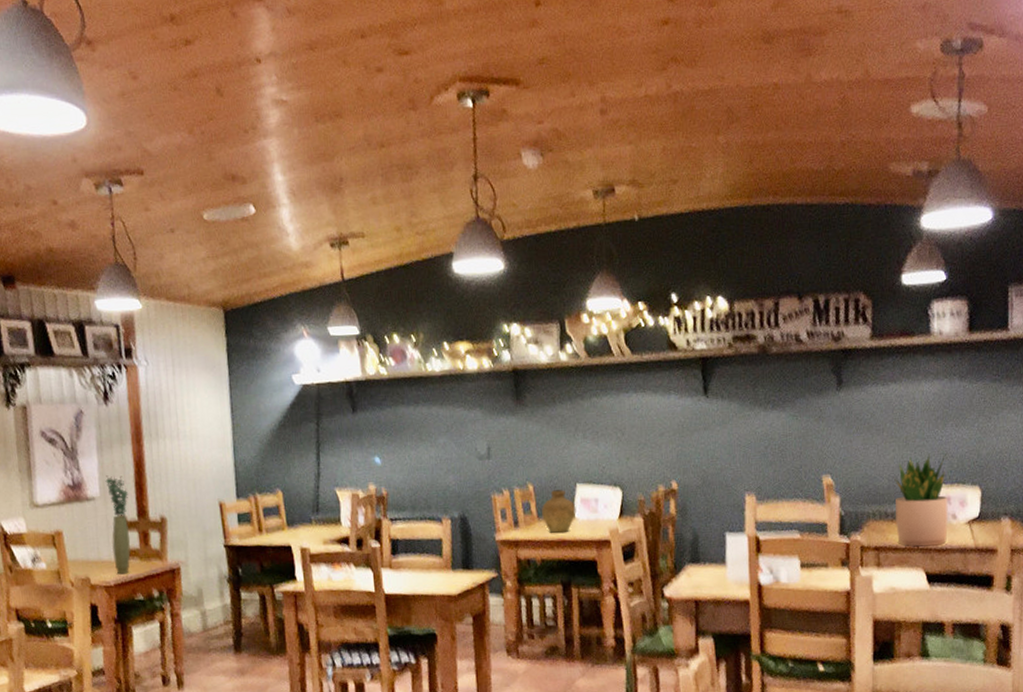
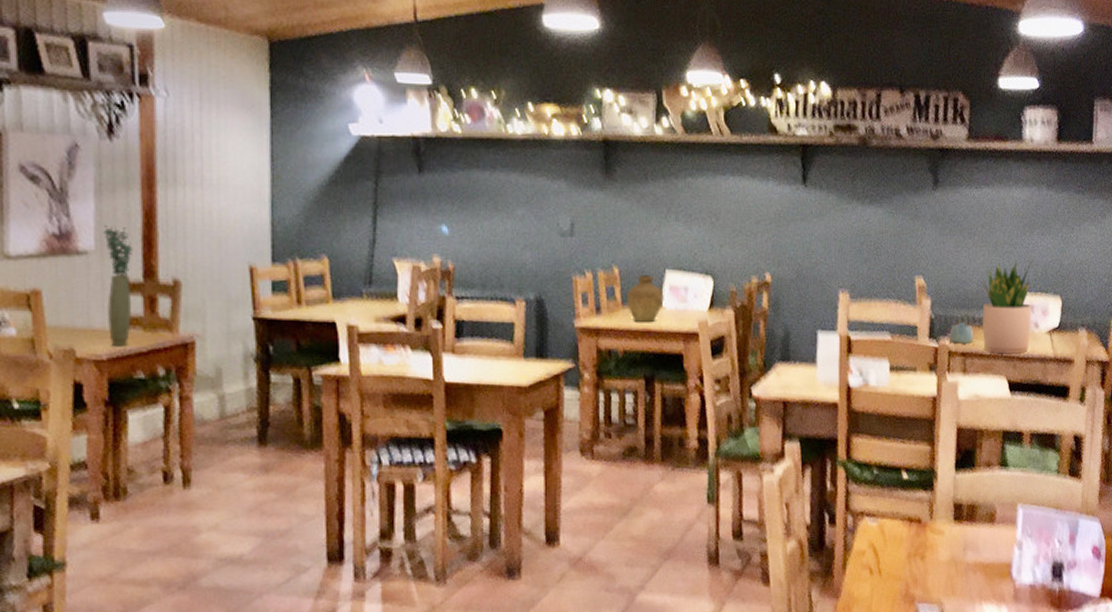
teapot: none [860,517,887,540] -> present [949,322,974,345]

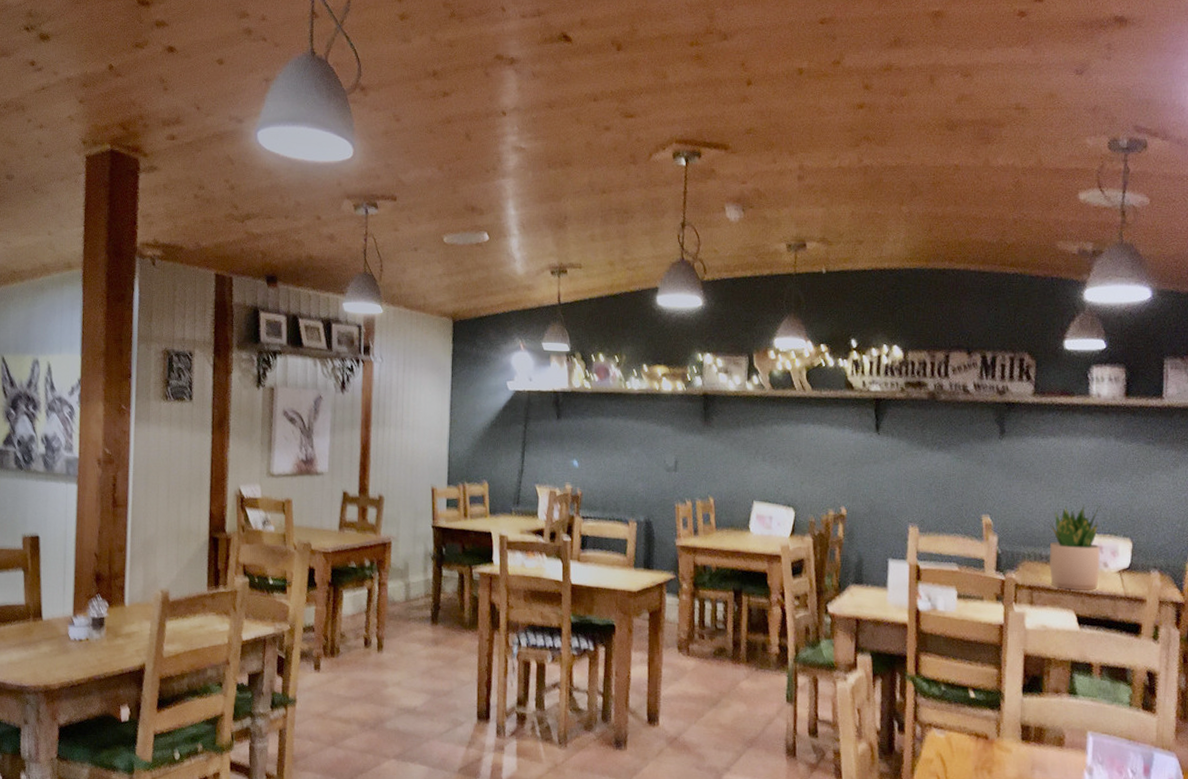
vase: present [103,225,134,347] -> none [333,454,354,543]
vase: present [627,275,664,323] -> none [720,505,752,545]
teapot: present [949,322,974,345] -> none [1015,558,1041,579]

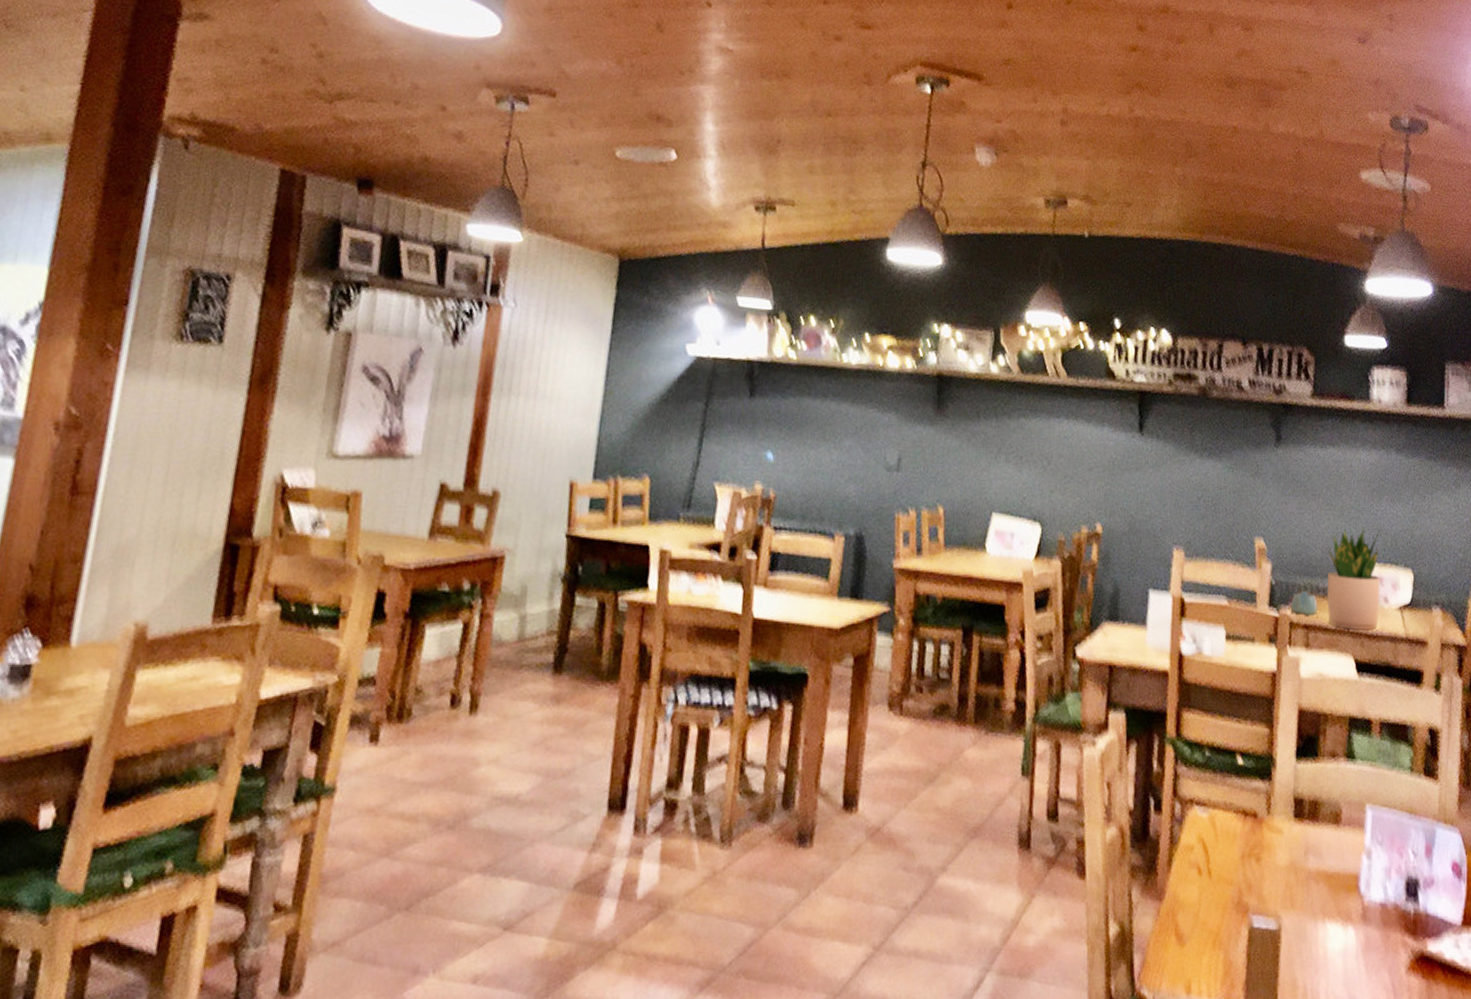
teapot: none [1015,558,1041,579] -> present [1290,590,1318,616]

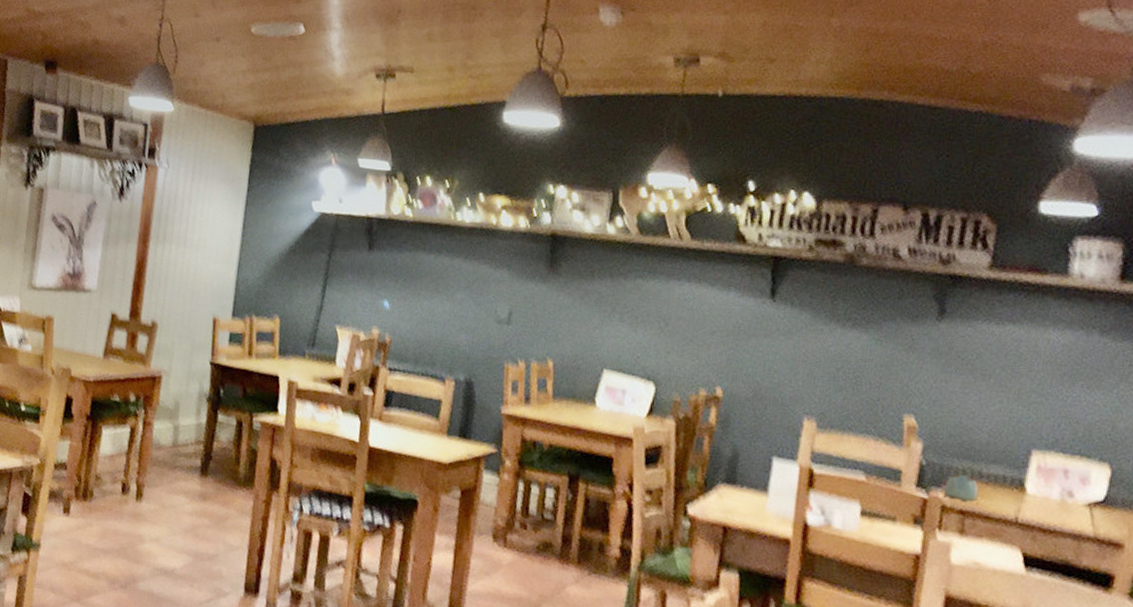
planter: present [1326,527,1382,631] -> none [990,413,1072,525]

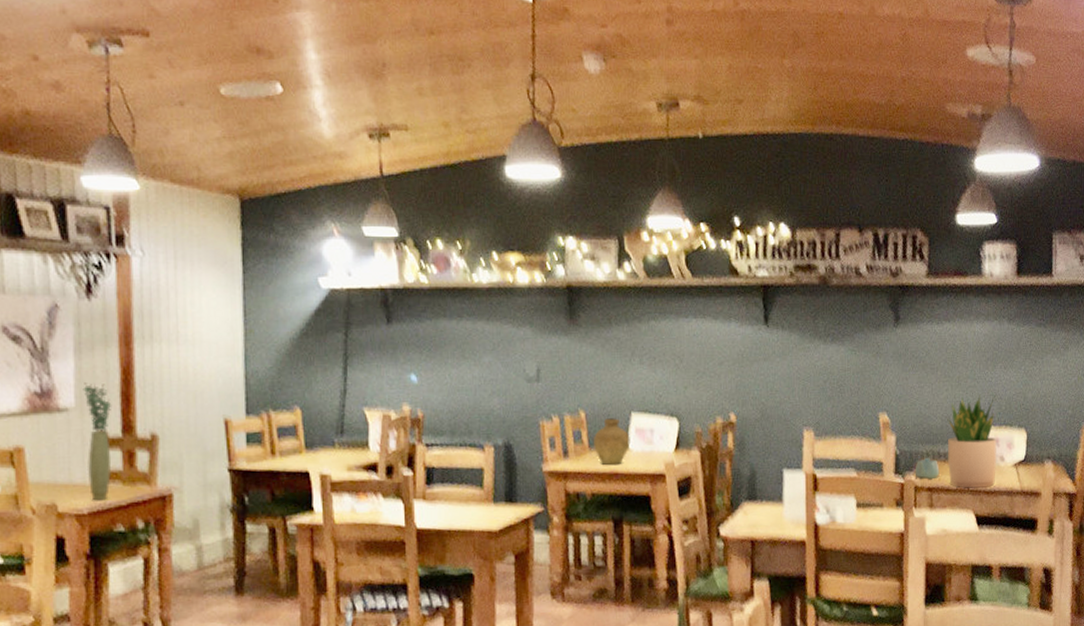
vase: none [97,270,125,372] -> present [83,383,112,501]
vase: none [558,371,599,421] -> present [594,418,630,466]
planter: none [990,413,1072,525] -> present [946,393,997,488]

